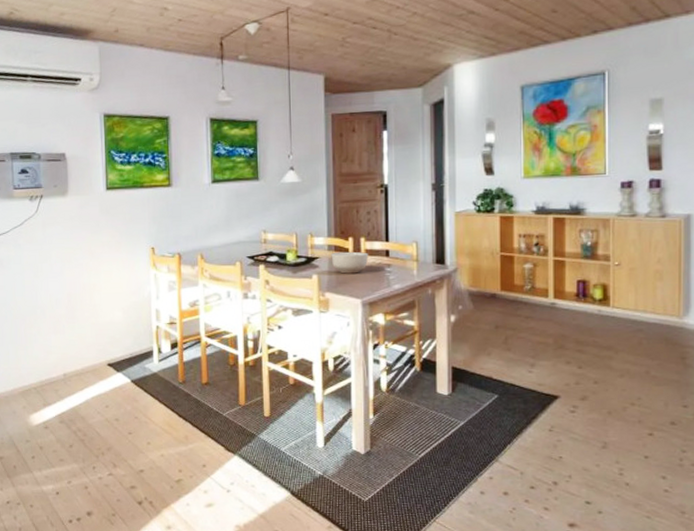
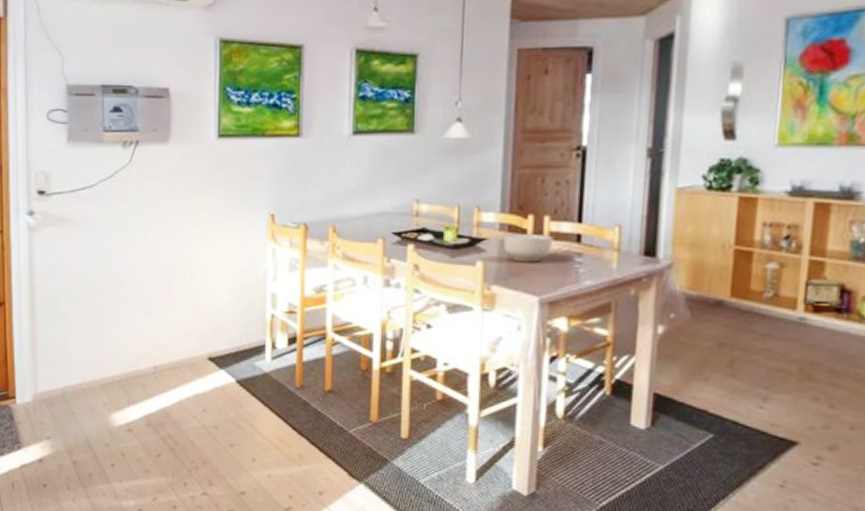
decorative box: none [553,271,579,293] -> present [804,276,844,306]

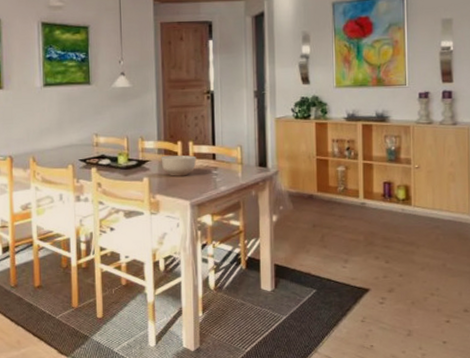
decorative box: present [804,276,844,306] -> none [362,173,386,194]

